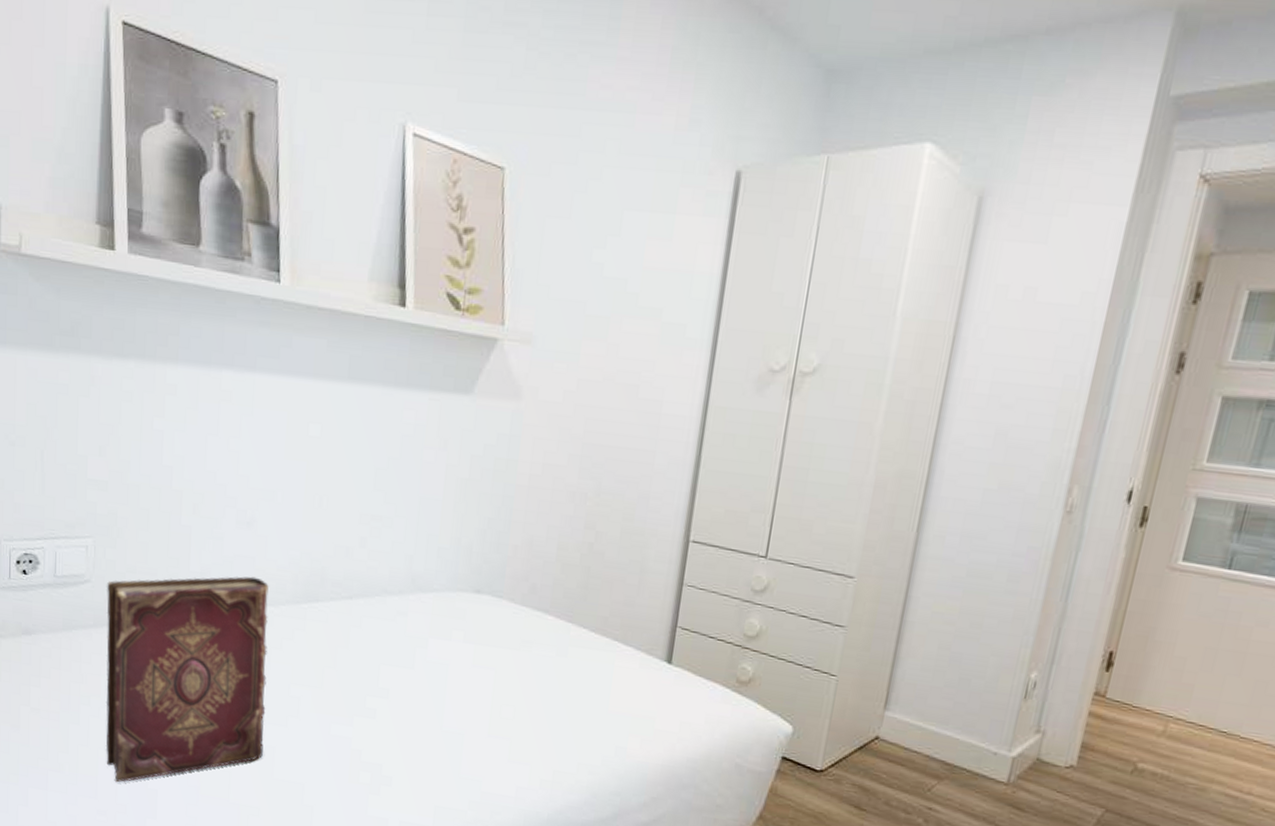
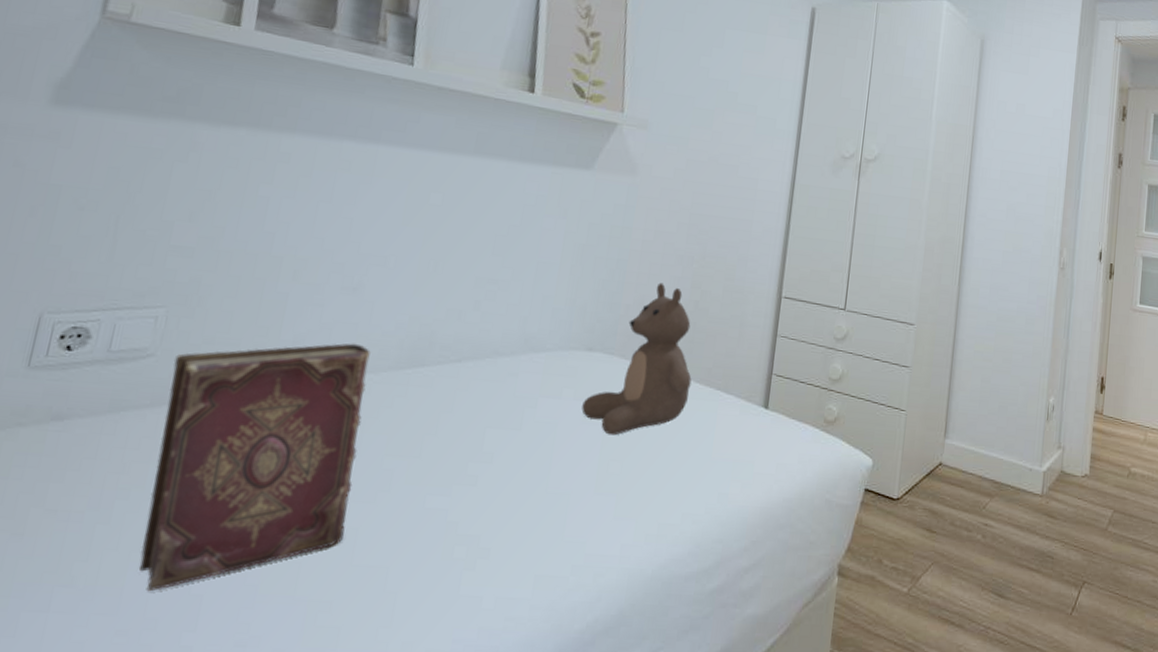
teddy bear: none [472,522,586,681] -> present [581,282,692,436]

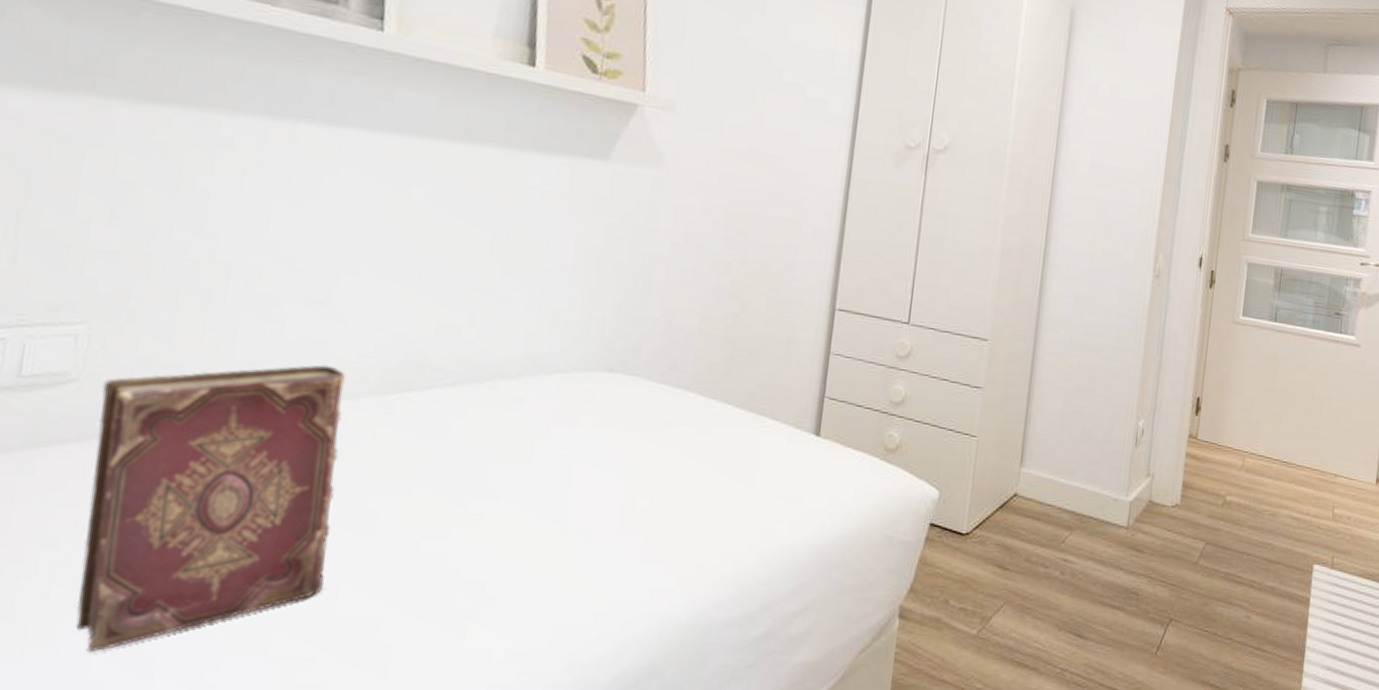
teddy bear: present [581,282,692,436] -> none [602,293,731,468]

